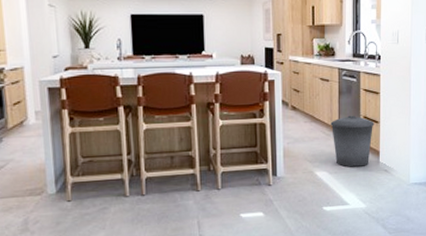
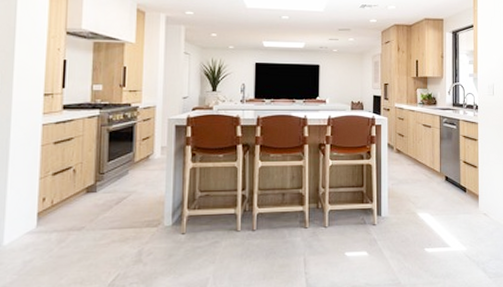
trash can: present [330,115,374,167] -> none [432,160,473,210]

